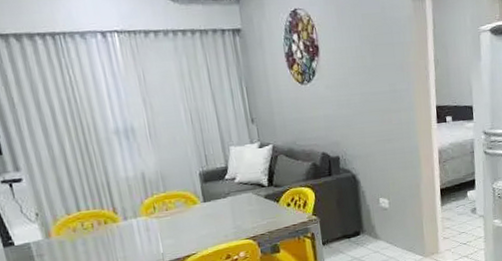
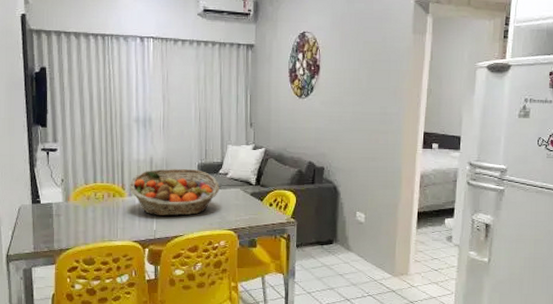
fruit basket: none [122,178,229,237] -> present [130,168,220,217]

